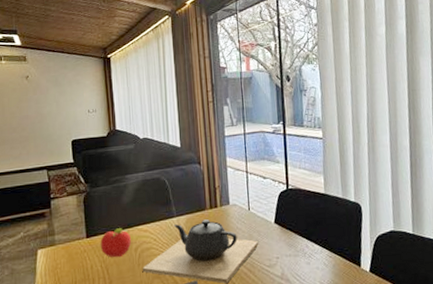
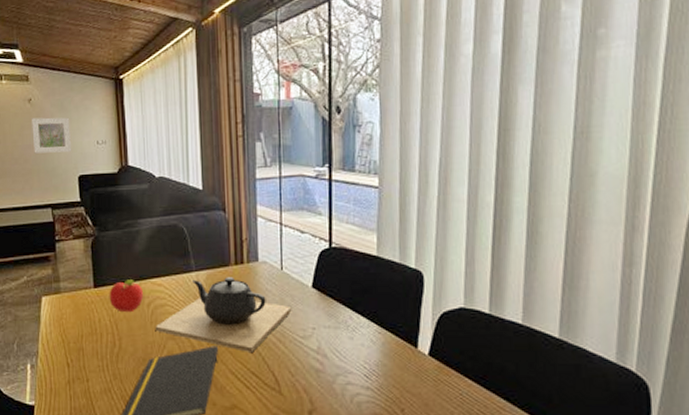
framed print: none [29,91,66,123] -> present [32,117,72,154]

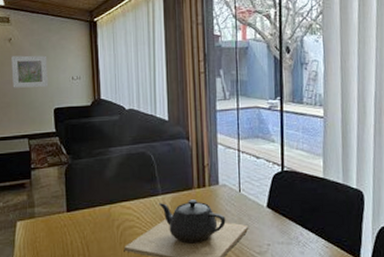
fruit: present [109,280,144,313] -> none [81,204,114,235]

